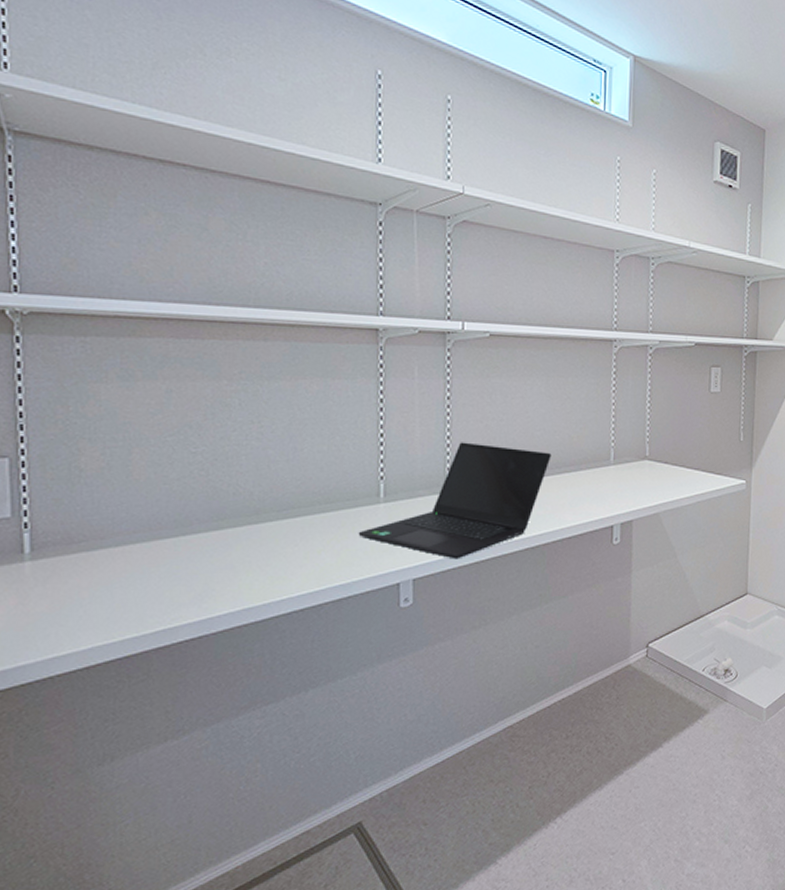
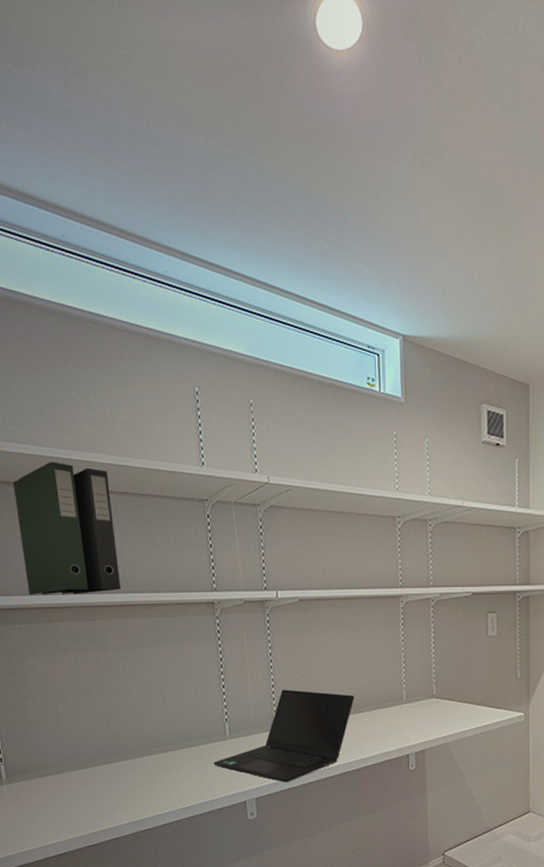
binder: none [98,129,249,304] -> present [12,462,122,596]

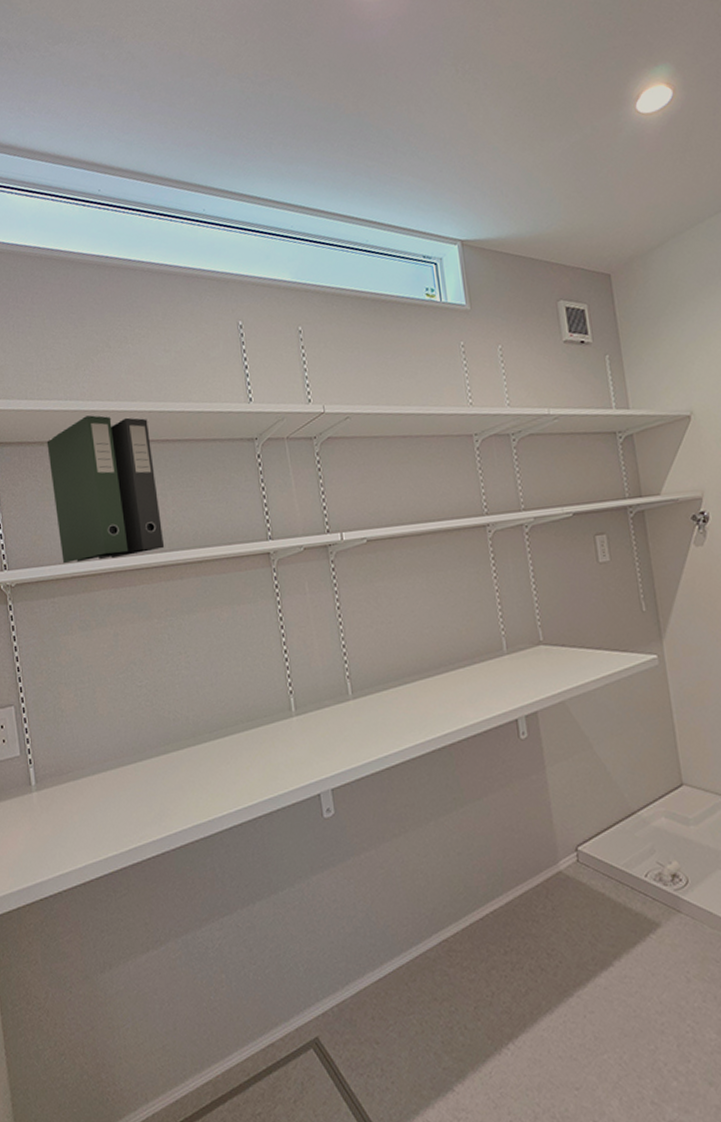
laptop: present [213,689,355,783] -> none [277,648,444,767]

